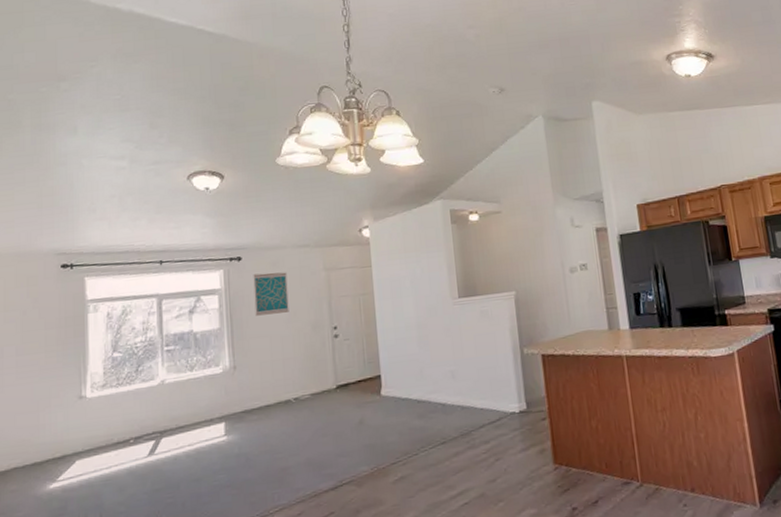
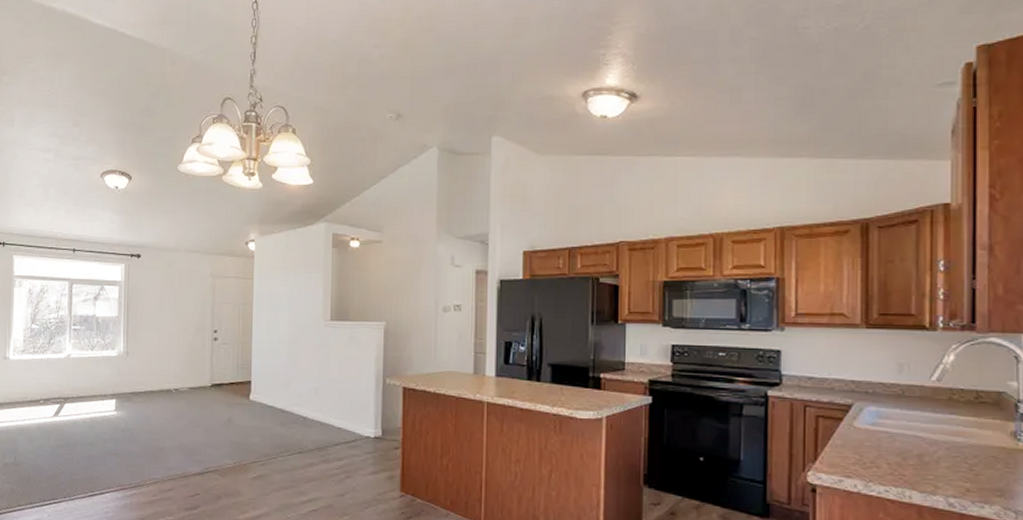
wall art: present [253,272,289,316] -> none [148,272,178,311]

